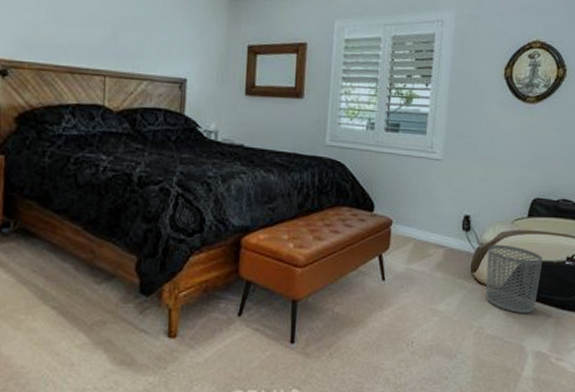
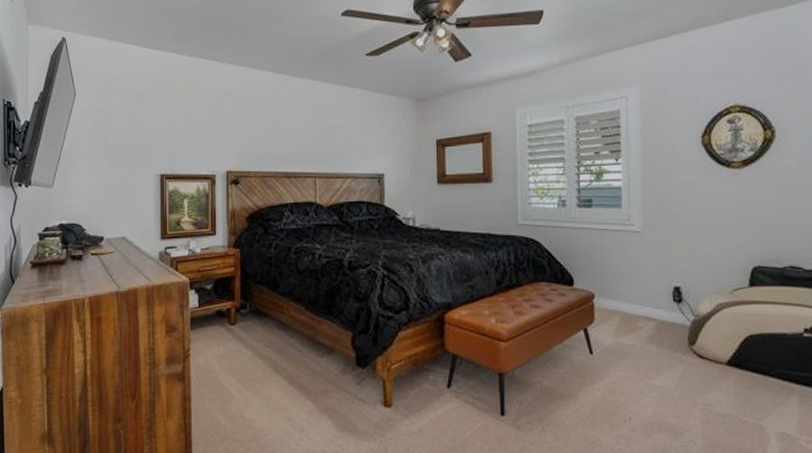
waste bin: present [485,244,542,313] -> none [705,316,774,390]

